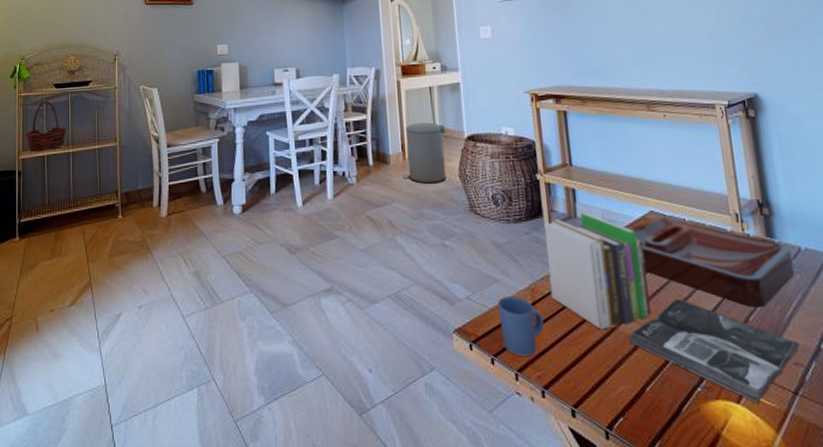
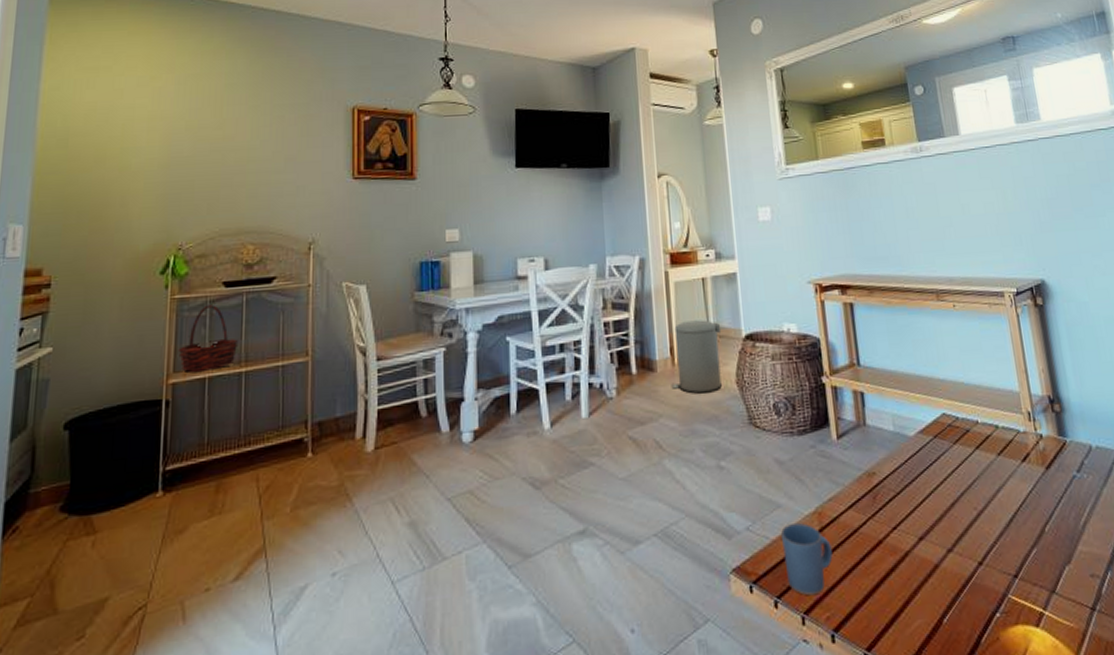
books: present [543,211,652,330] -> none [830,418,947,555]
magazine: present [628,298,800,403] -> none [923,511,1095,624]
decorative tray: present [630,216,795,307] -> none [922,418,1087,516]

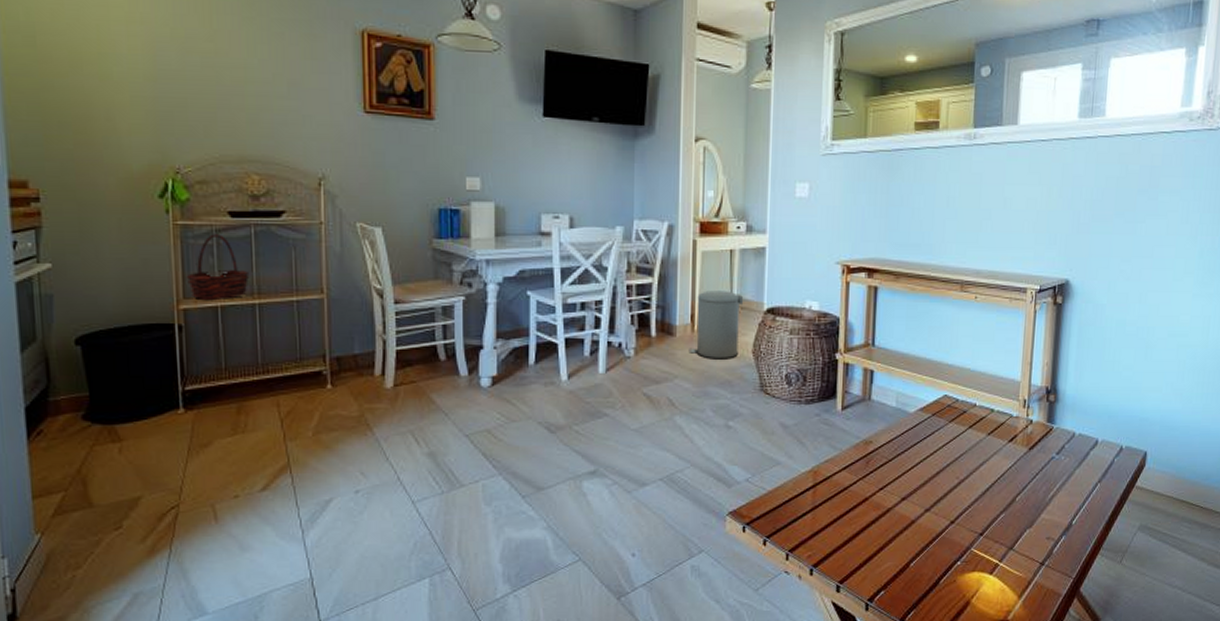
mug: present [781,523,833,596] -> none [777,479,822,538]

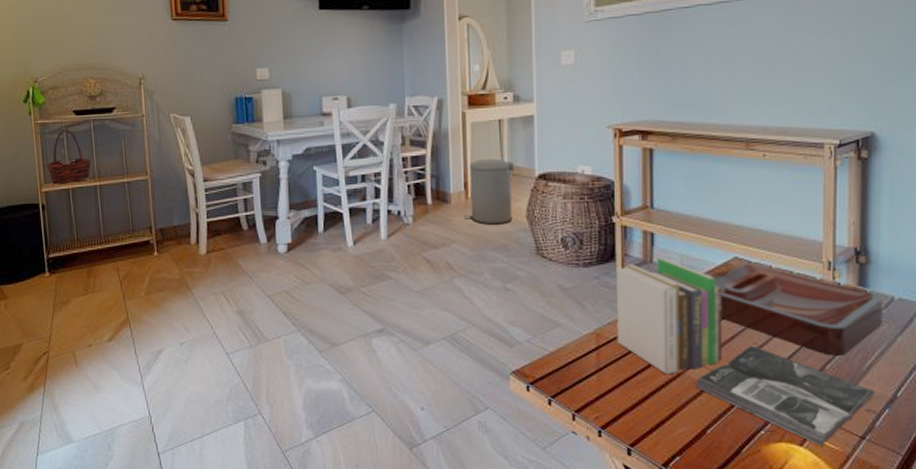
books: none [832,394,931,511] -> present [615,256,723,375]
magazine: none [902,480,1055,573] -> present [695,345,875,446]
decorative tray: none [922,400,1067,488] -> present [710,262,883,356]

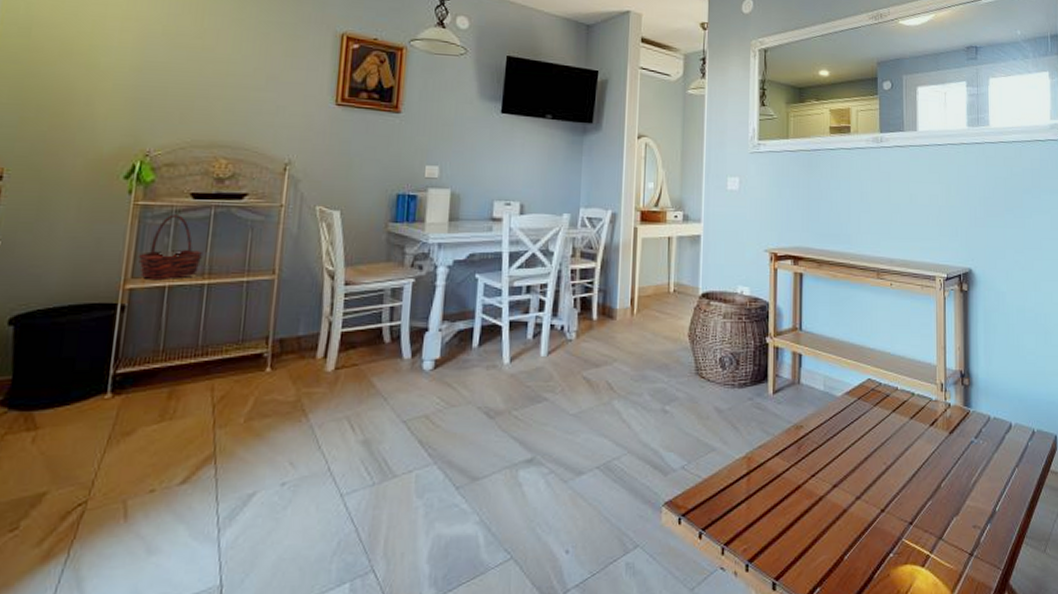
pedal bin: present [463,159,515,226] -> none [628,275,681,344]
books: present [615,256,723,375] -> none [766,377,858,499]
magazine: present [695,345,875,446] -> none [834,466,979,566]
decorative tray: present [710,262,883,356] -> none [848,384,983,474]

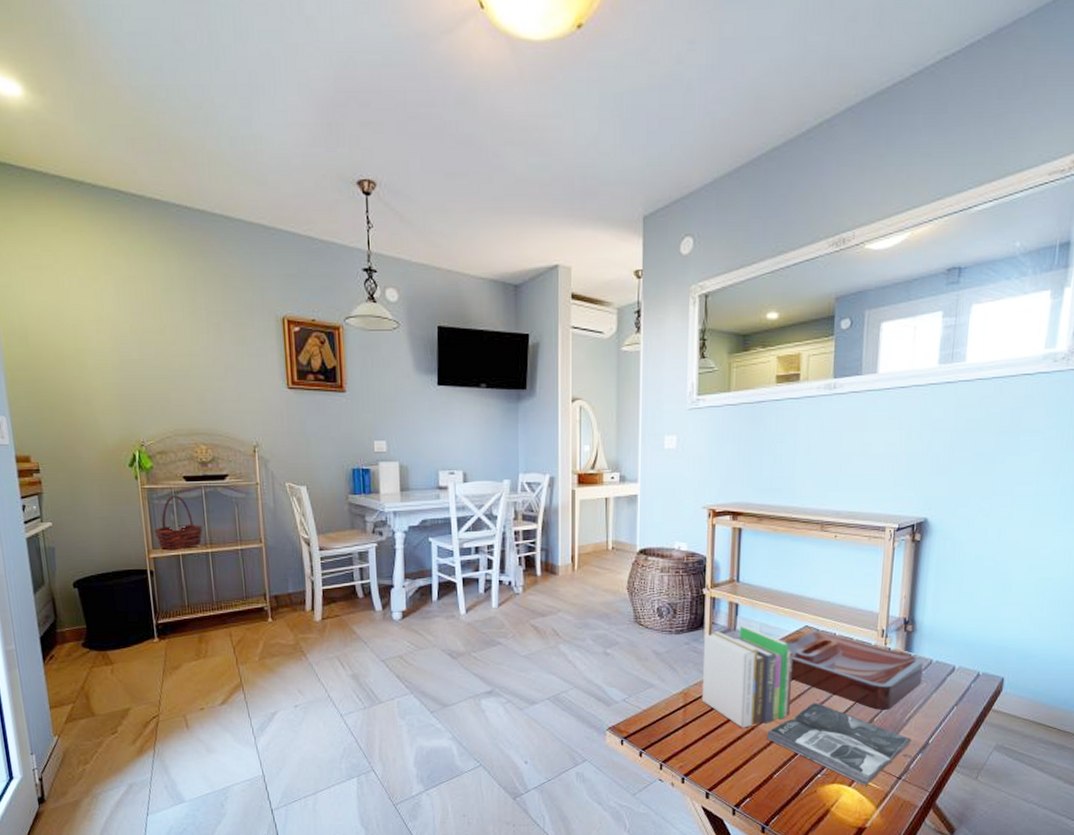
books: none [766,377,858,499] -> present [701,625,793,728]
magazine: none [834,466,979,566] -> present [766,702,912,786]
decorative tray: none [848,384,983,474] -> present [784,630,924,710]

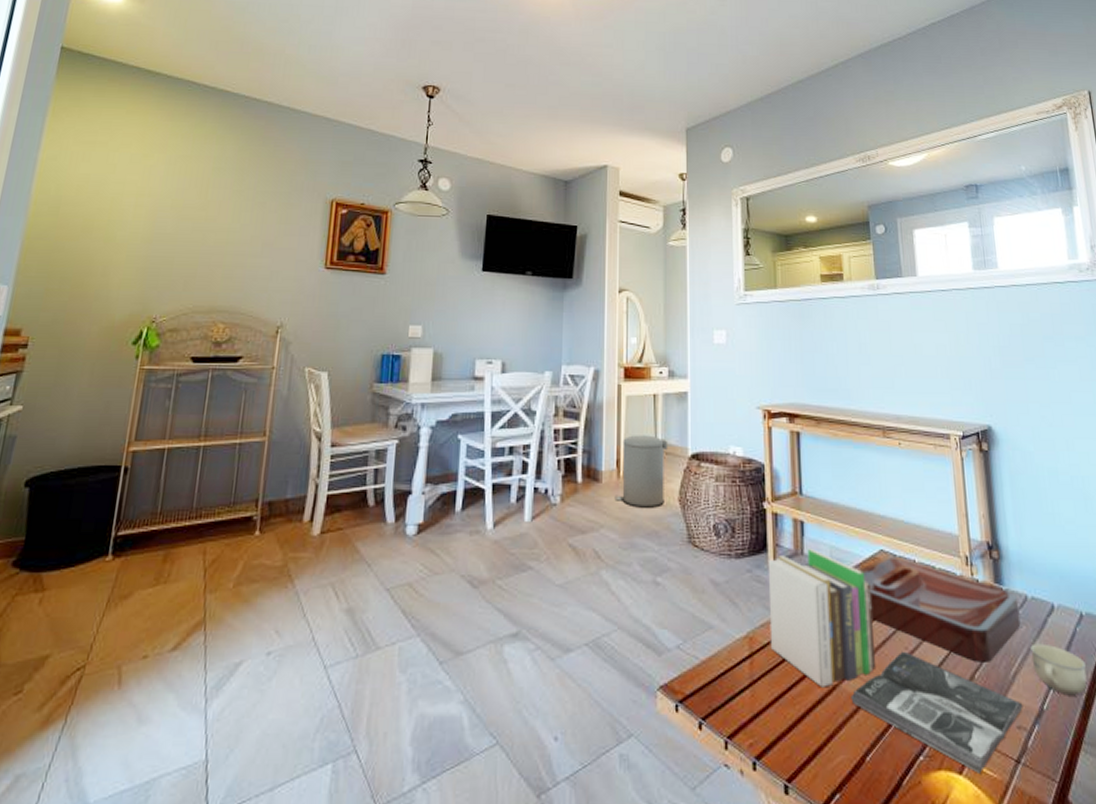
basket: present [154,495,203,549] -> none [142,378,201,442]
pedal bin: none [570,534,619,596] -> present [614,435,668,509]
cup: none [926,696,973,734] -> present [1030,643,1088,696]

